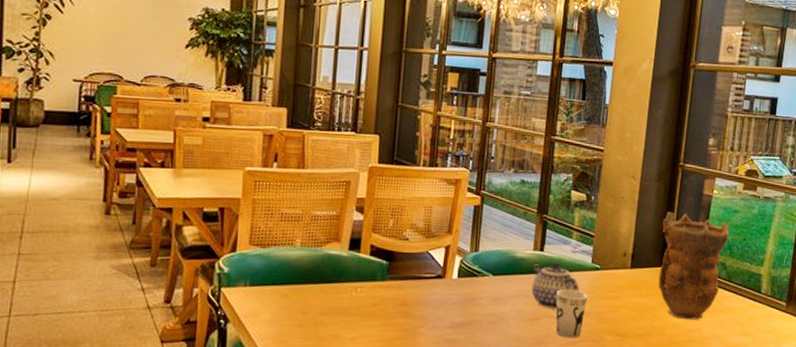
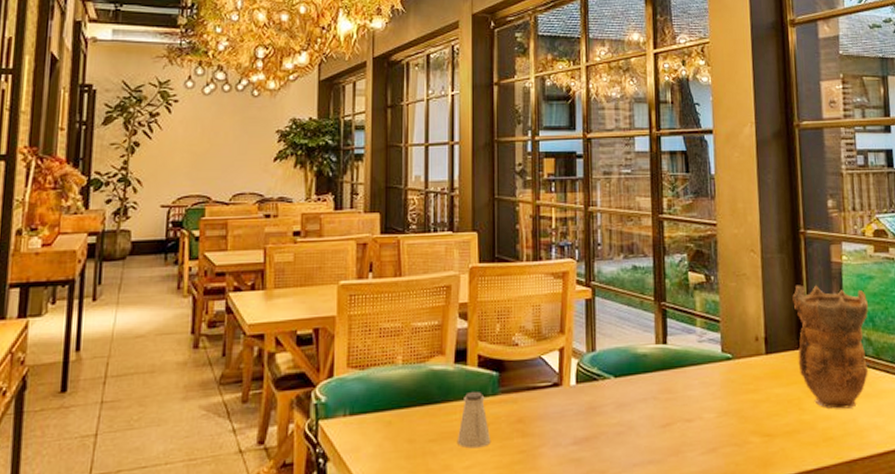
saltshaker: none [346,275,377,324] -> present [456,391,492,449]
teapot: present [531,262,579,309] -> none [658,355,712,411]
cup: present [556,289,588,338] -> none [687,386,724,444]

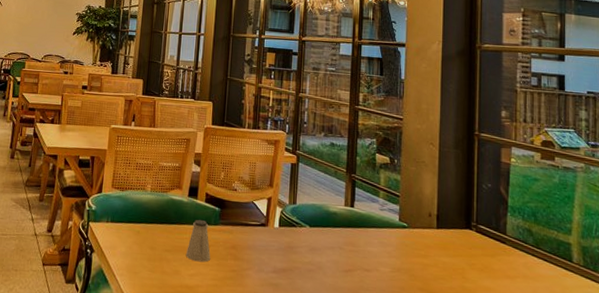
vase: present [792,285,868,409] -> none [464,176,531,285]

